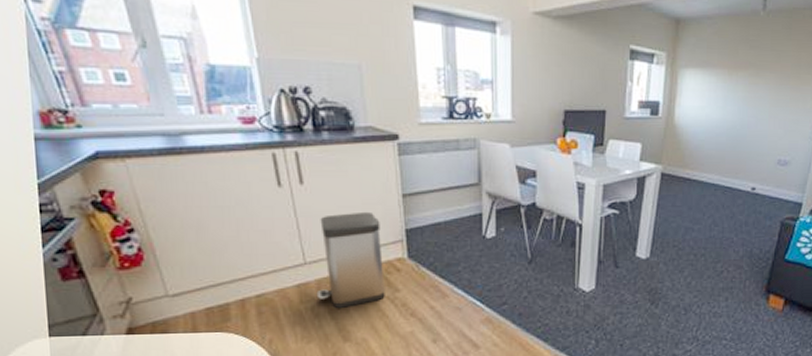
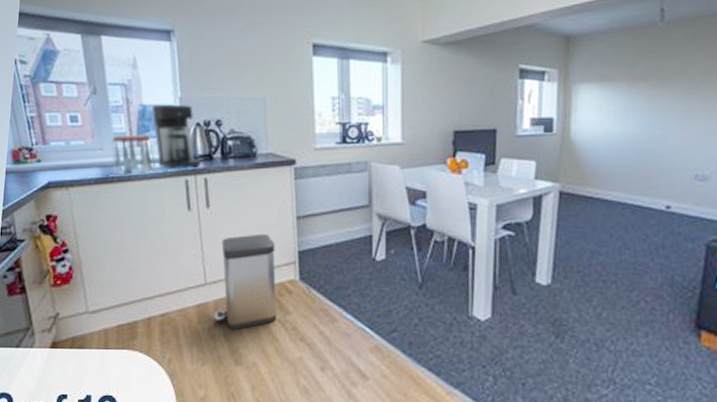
jar: none [174,100,235,147] -> present [111,135,156,176]
coffee maker: none [222,65,290,140] -> present [152,104,202,169]

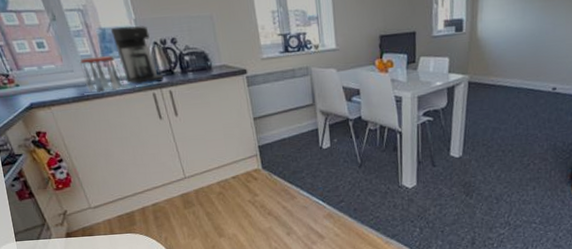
pedal bin: present [213,233,277,329] -> none [193,133,247,211]

